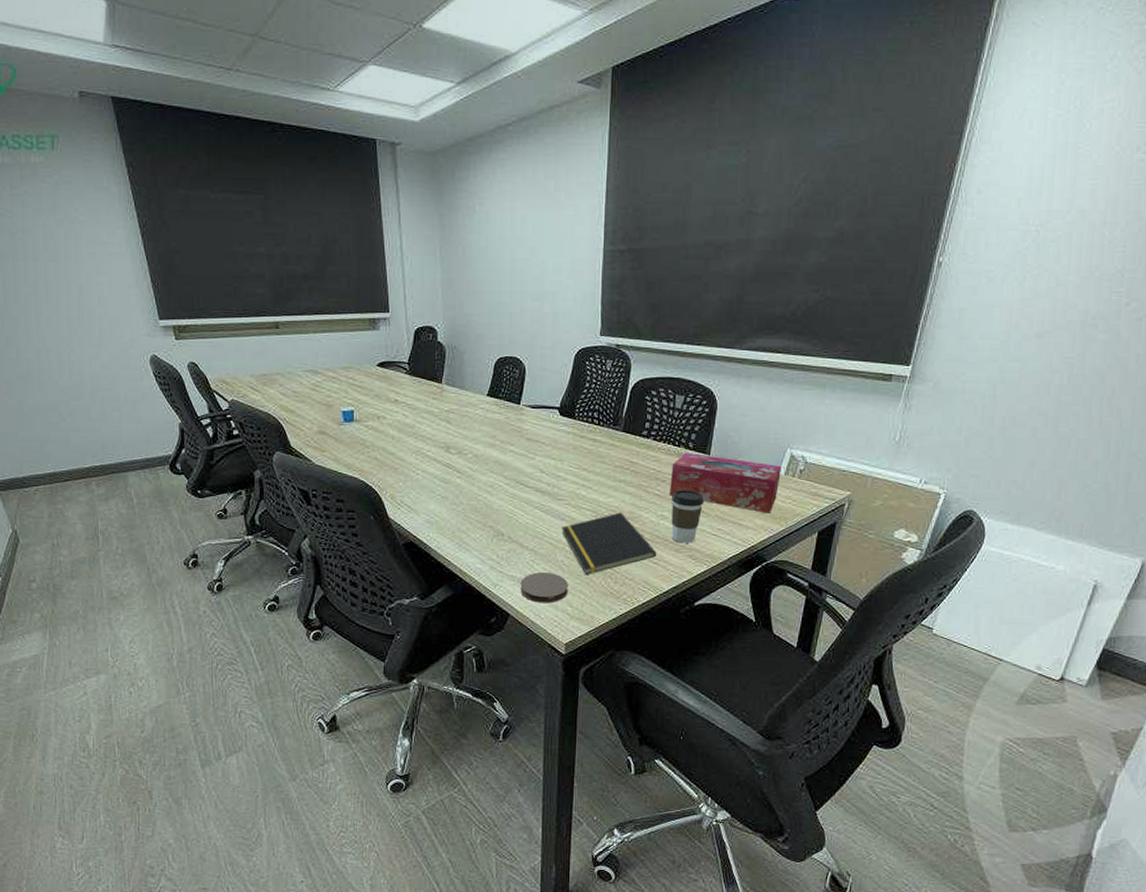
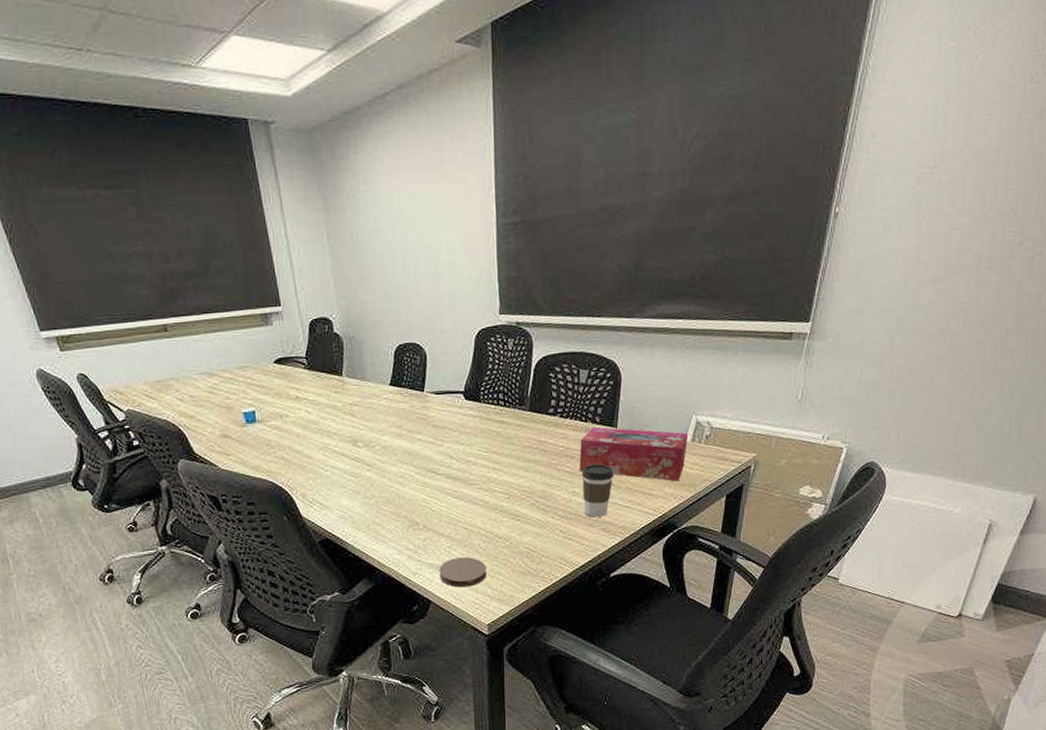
notepad: present [561,512,657,575] -> none [475,492,571,556]

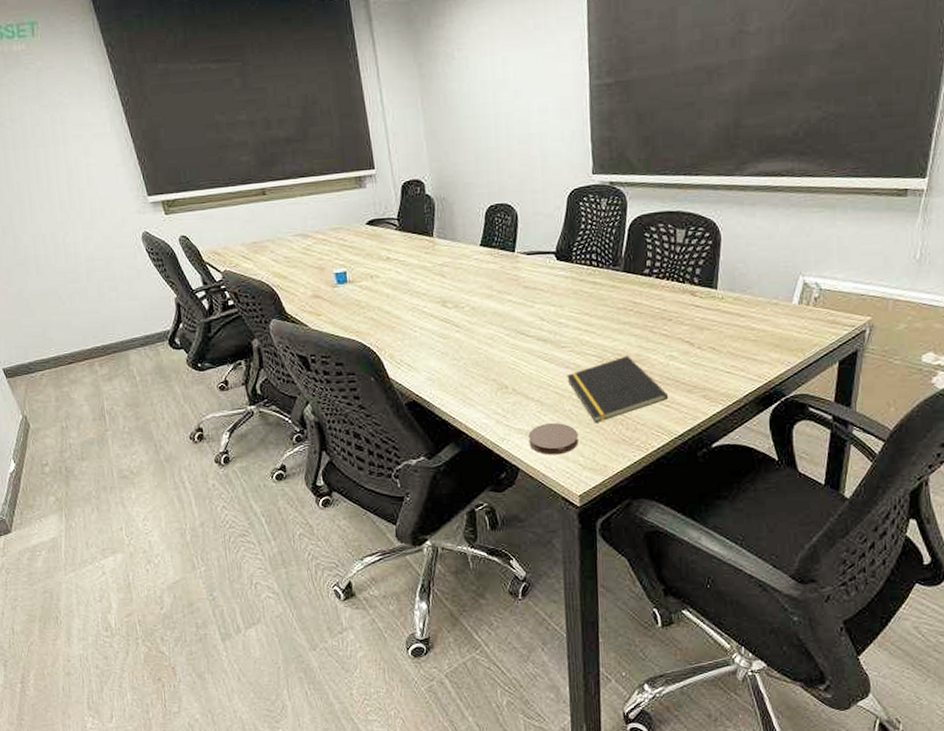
notepad: none [475,492,571,556] -> present [567,355,669,423]
tissue box: present [579,426,689,481] -> none [677,288,795,346]
coffee cup: present [582,464,614,517] -> none [680,327,715,383]

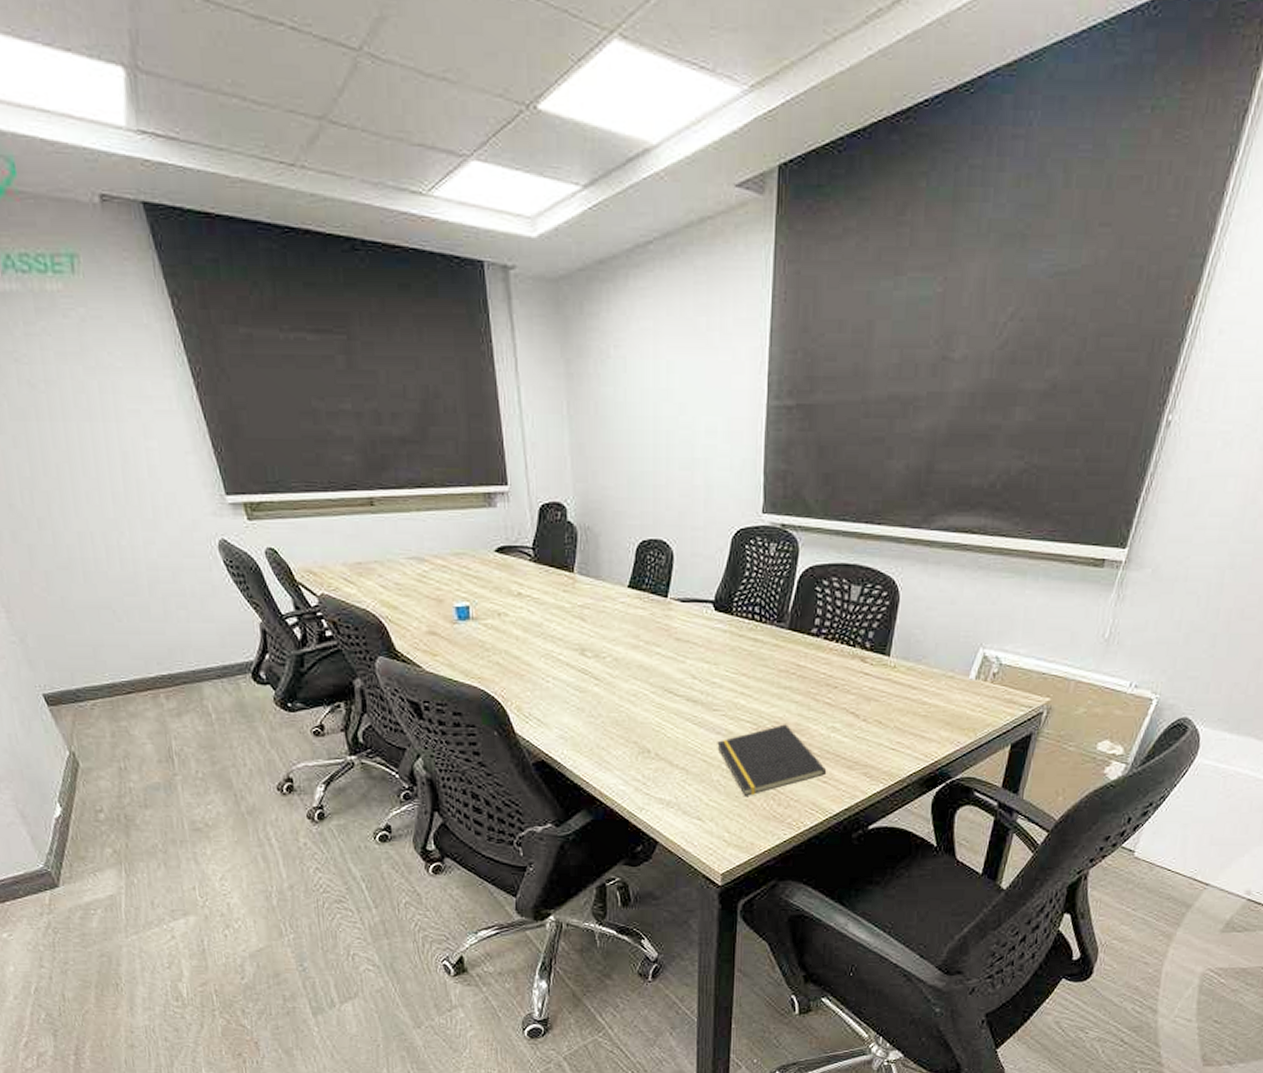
coaster: present [528,423,578,455] -> none [670,794,725,829]

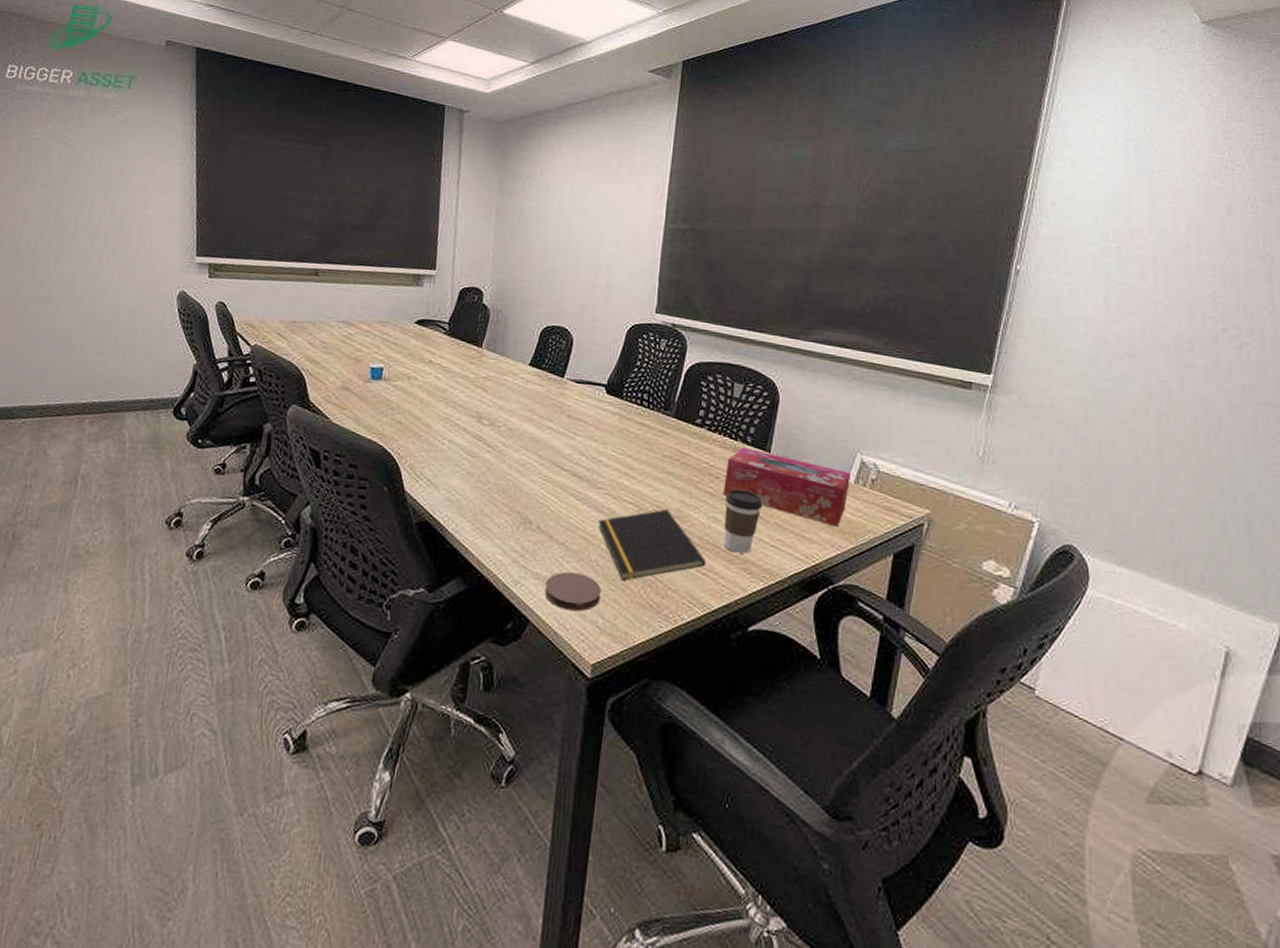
coaster: none [670,794,725,829] -> present [544,571,601,612]
tissue box: none [842,653,973,724] -> present [723,447,852,527]
coffee cup: none [843,697,883,759] -> present [723,489,763,554]

